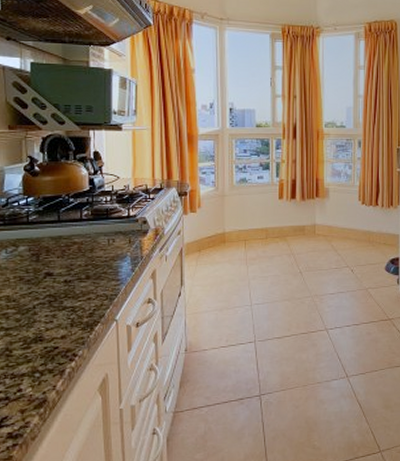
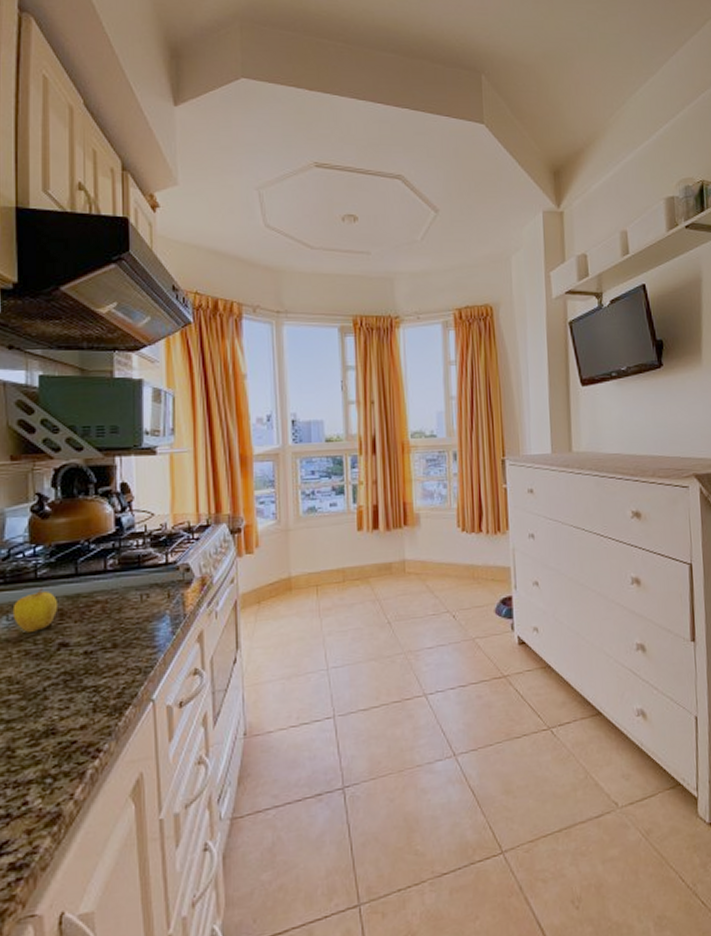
apple: none [10,229,45,264] -> present [12,587,59,634]

